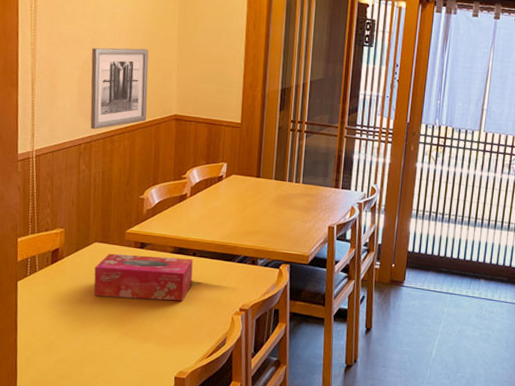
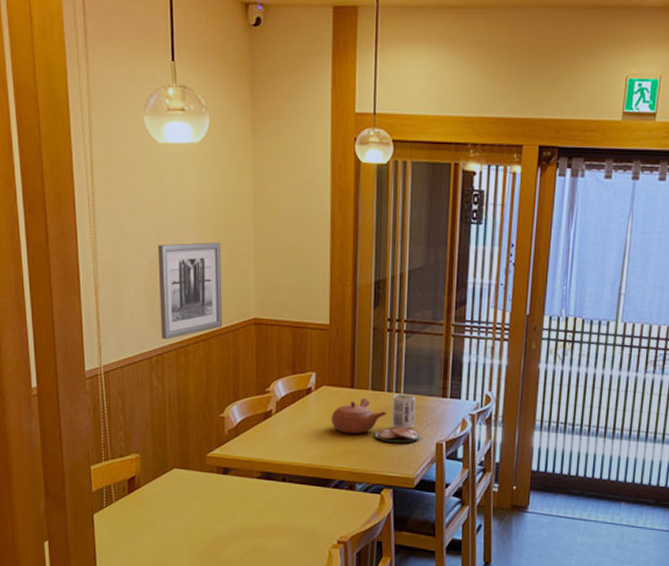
tissue box: present [93,253,193,302] -> none [175,480,283,534]
teapot: none [238,183,315,226] -> present [331,394,420,443]

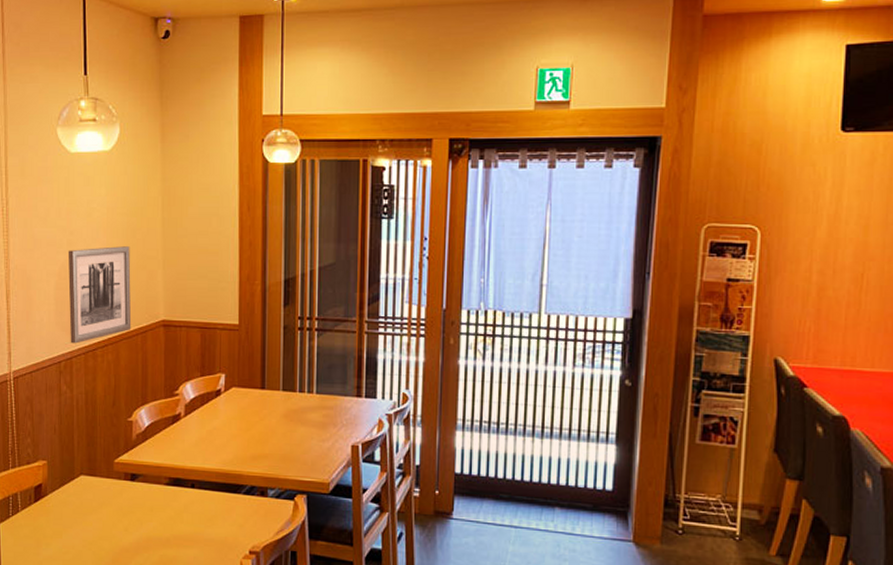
teapot: present [331,394,420,443] -> none [241,394,334,446]

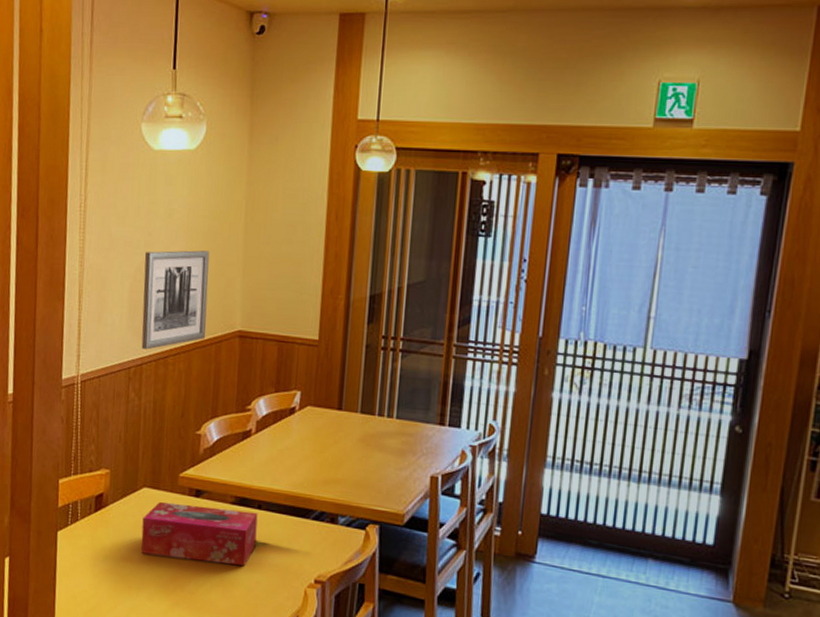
tissue box: none [81,487,192,544] -> present [141,501,258,567]

